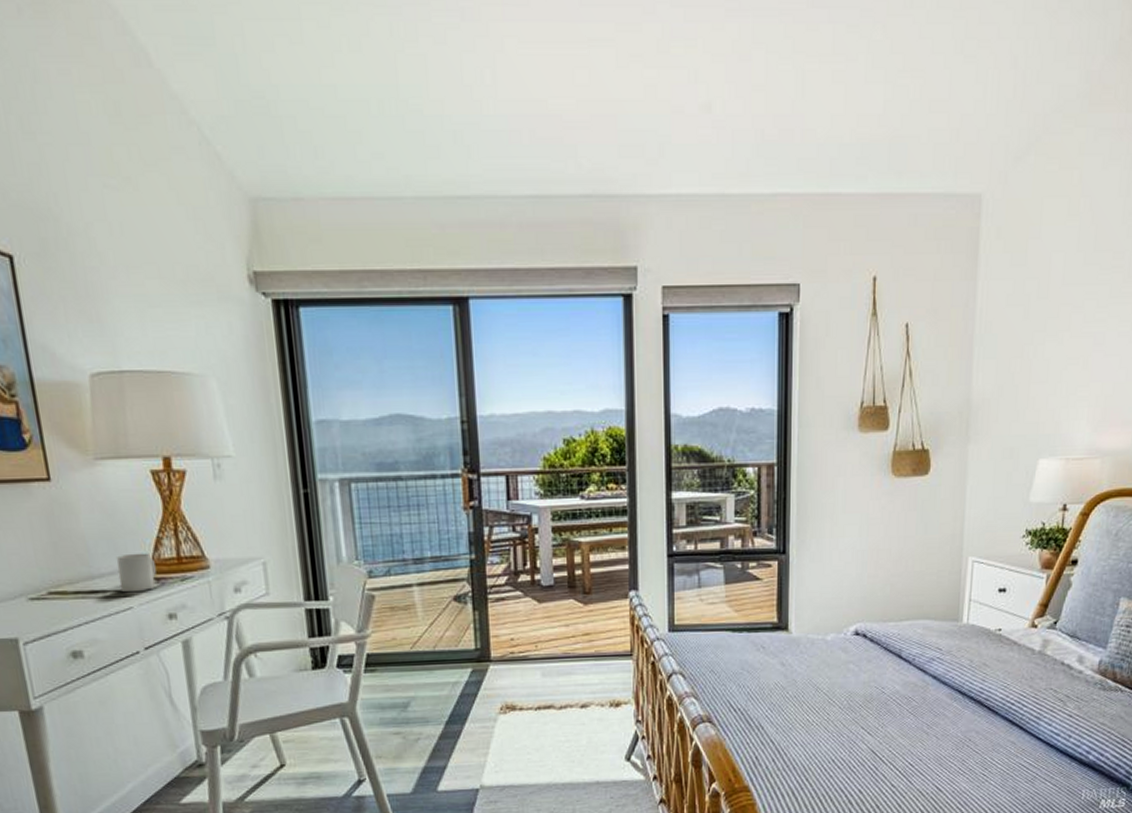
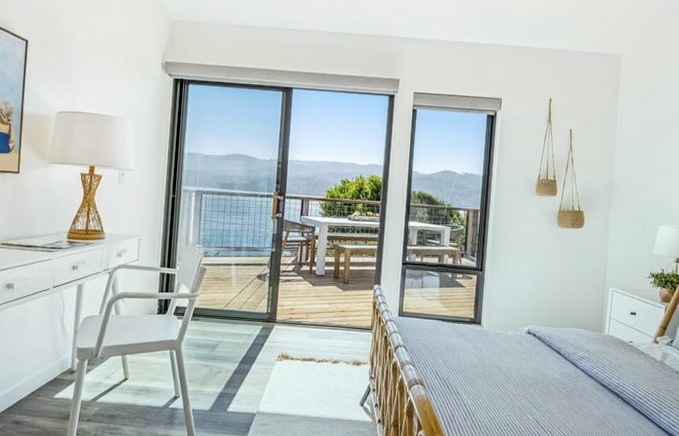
mug: present [116,553,157,593] -> none [46,224,71,250]

